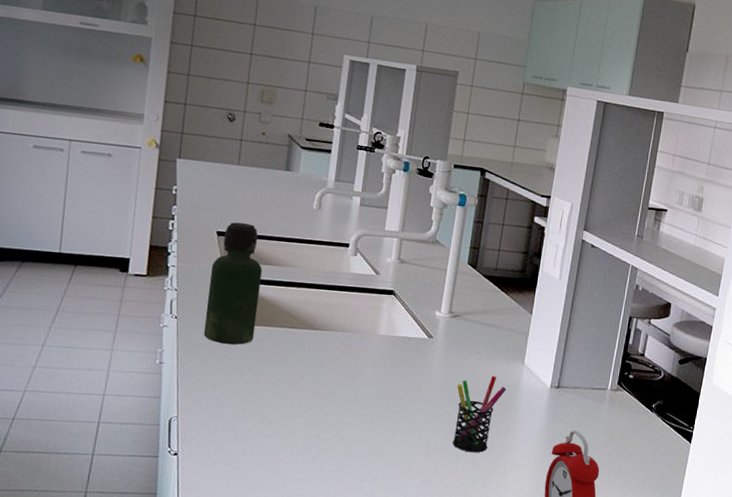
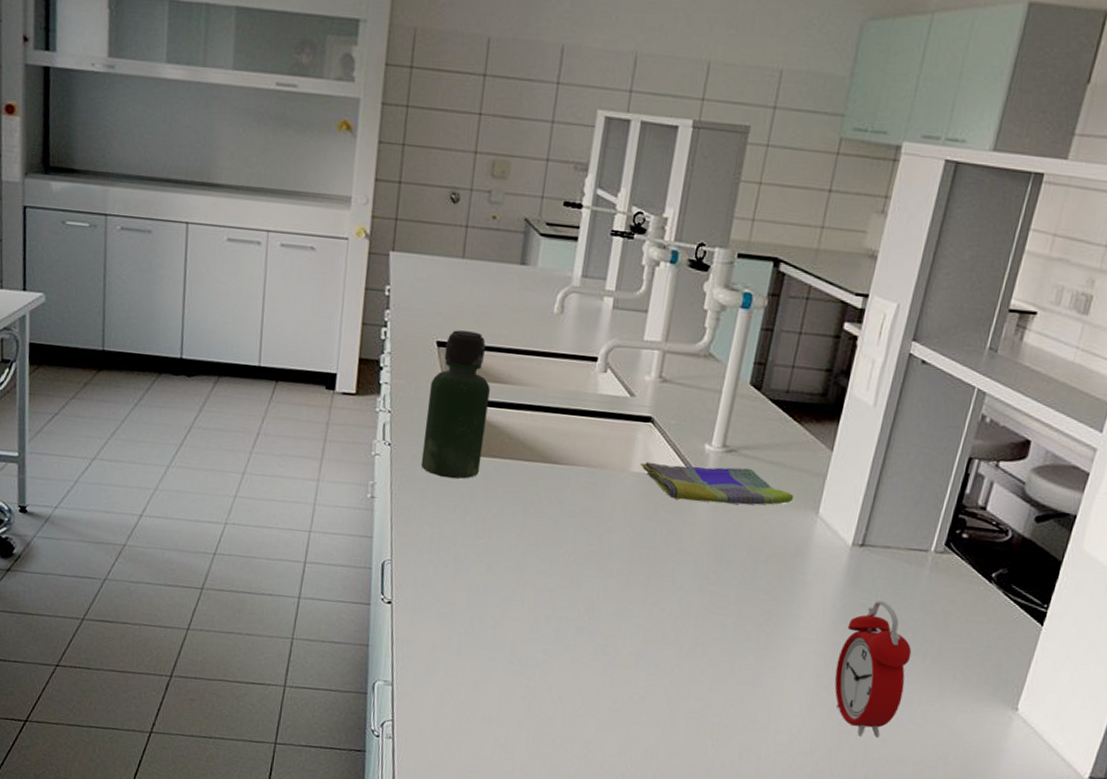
dish towel: none [386,326,505,359] -> present [640,461,793,505]
pen holder: present [453,376,506,453] -> none [719,527,793,622]

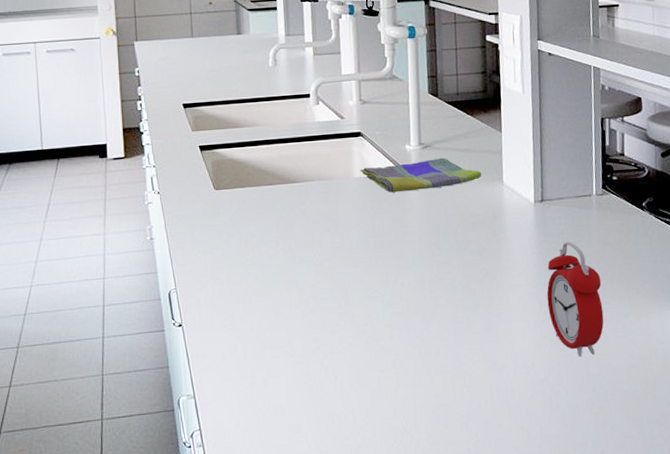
bottle: present [420,330,490,479] -> none [183,91,235,212]

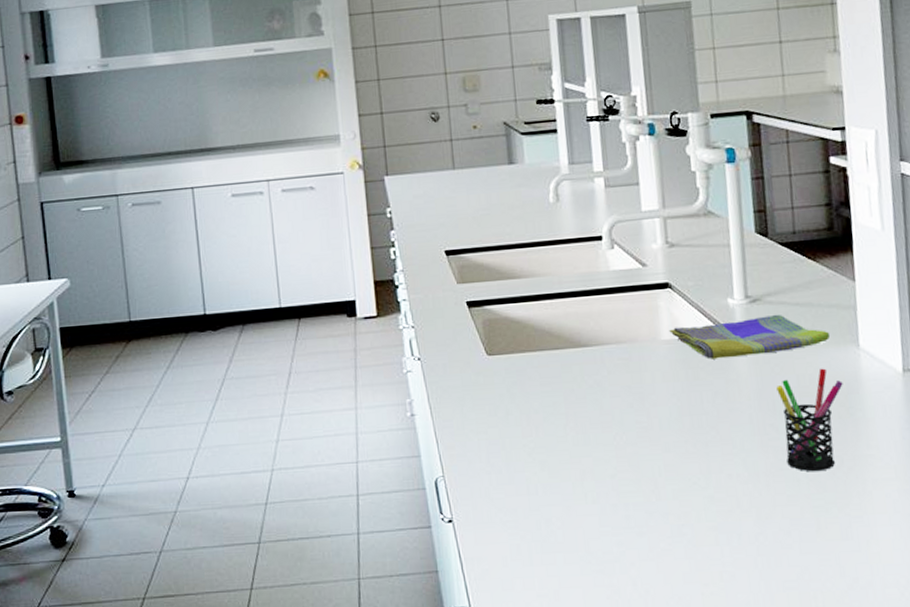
pen holder: none [440,200,490,280] -> present [776,368,843,471]

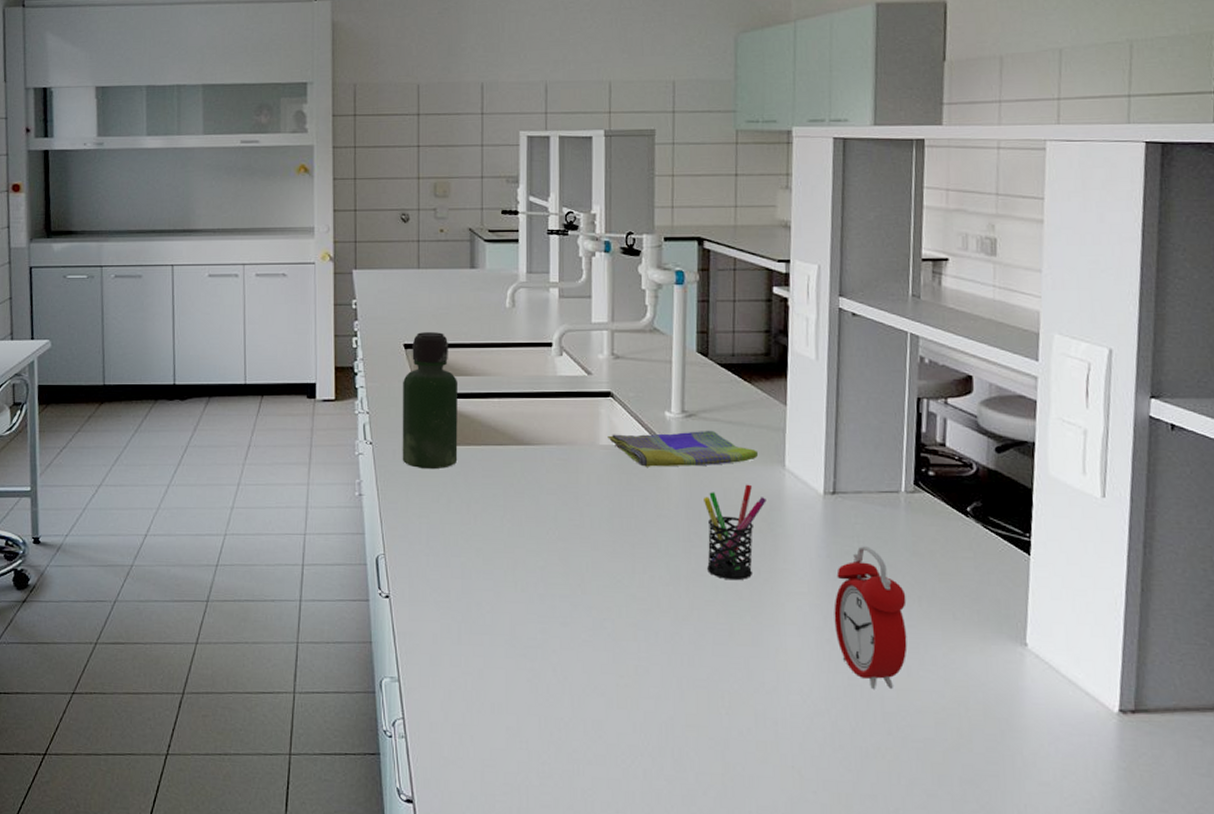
bottle: none [447,235,513,382] -> present [402,332,458,470]

